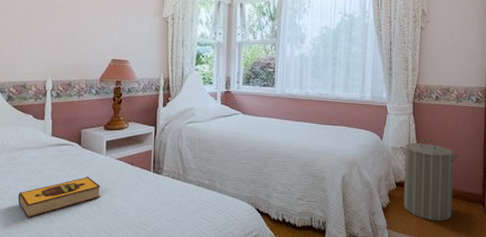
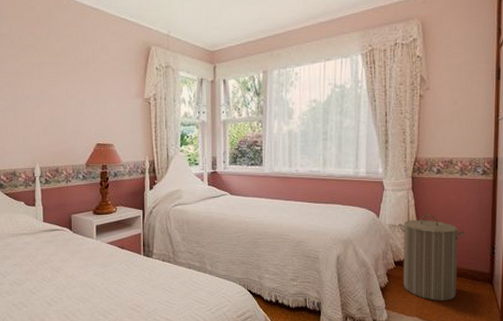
hardback book: present [18,177,101,218] -> none [16,261,94,302]

